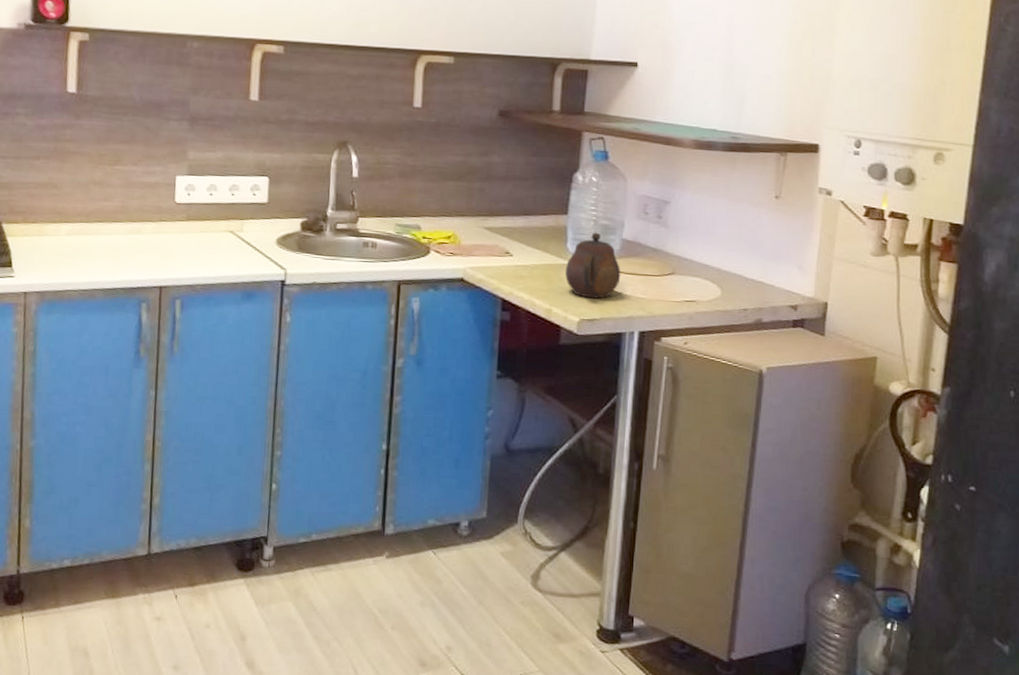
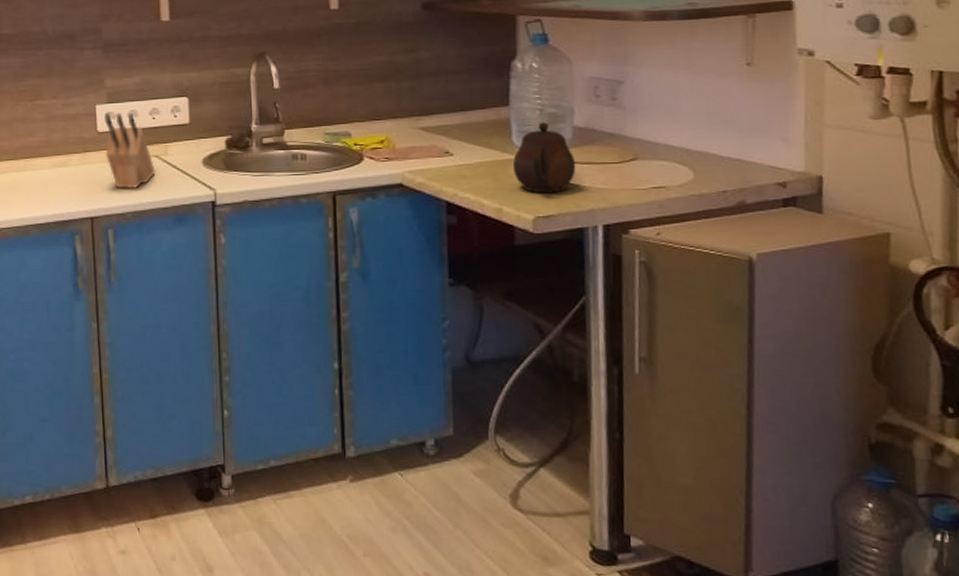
knife block: none [181,184,230,262] -> present [104,112,156,189]

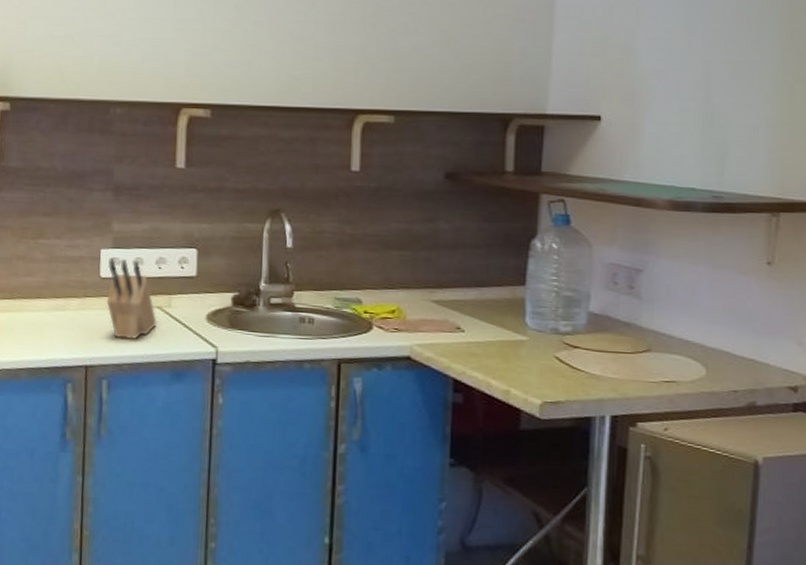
teapot: present [512,122,576,193] -> none [523,305,588,379]

